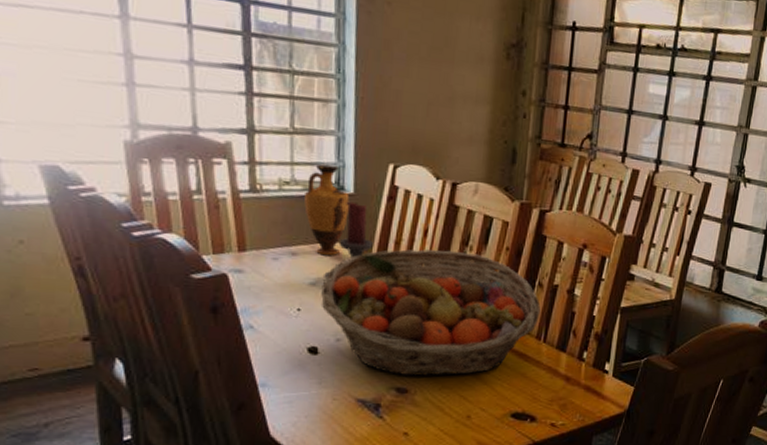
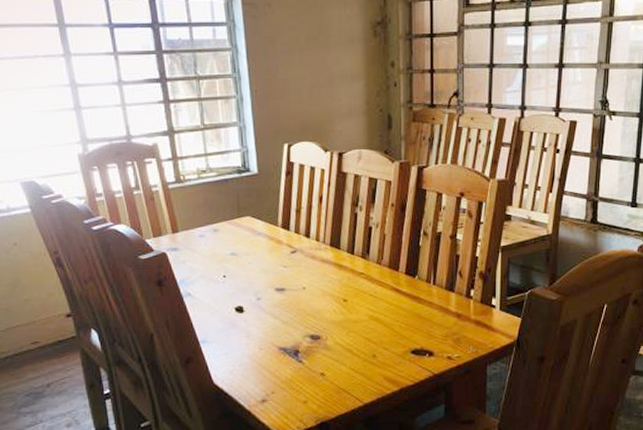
vase: present [304,163,350,255] -> none [219,151,256,228]
fruit basket: present [321,249,541,377] -> none [240,212,427,325]
candle holder: present [324,201,373,280] -> none [241,180,278,249]

